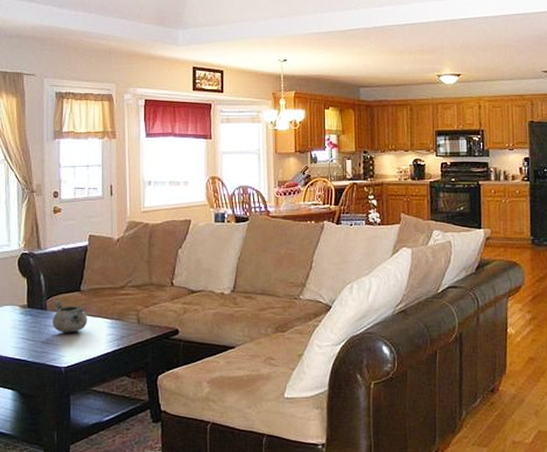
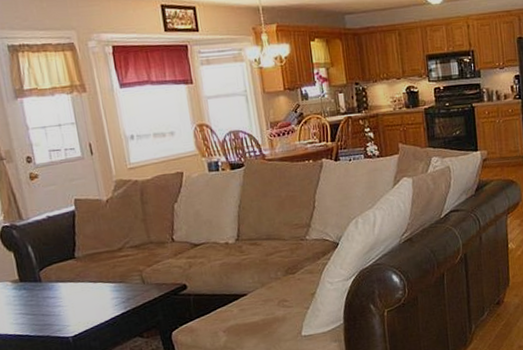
decorative bowl: present [52,301,87,333] -> none [47,271,88,303]

